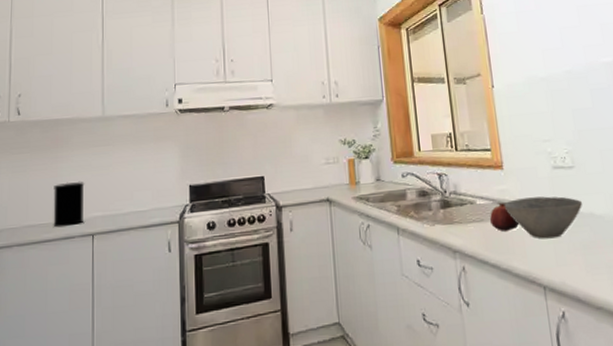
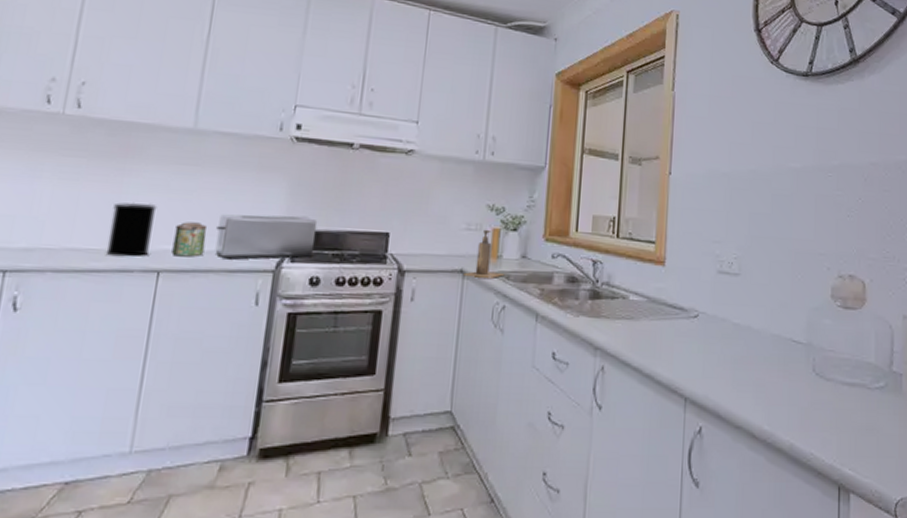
canister: none [100,191,124,221] -> present [171,222,207,257]
toaster: none [131,173,207,218] -> present [215,214,318,260]
soap dispenser: none [330,161,365,204] -> present [463,229,505,280]
fruit: present [489,202,519,232] -> none [640,300,671,334]
bowl: present [504,196,583,239] -> none [658,300,742,348]

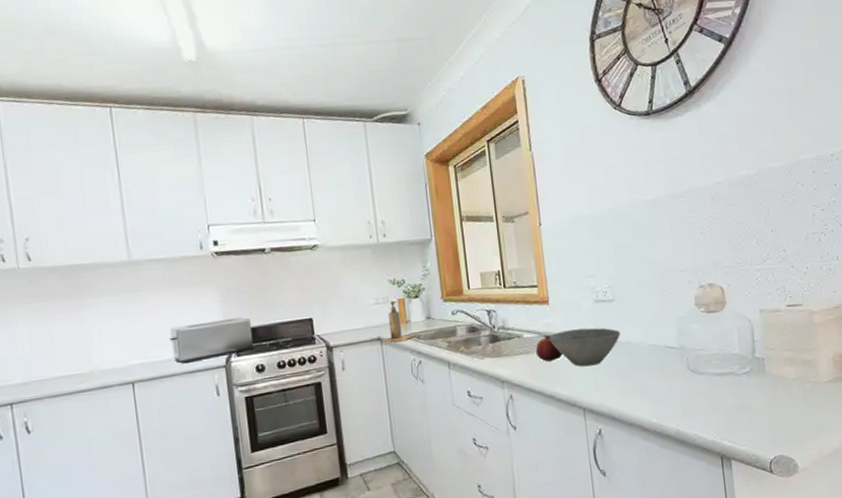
canister: present [106,202,157,257] -> none [82,329,120,378]
canister: present [171,222,207,257] -> none [136,337,165,369]
fruit: none [640,300,671,334] -> present [535,335,562,362]
bowl: none [658,300,742,348] -> present [549,328,621,367]

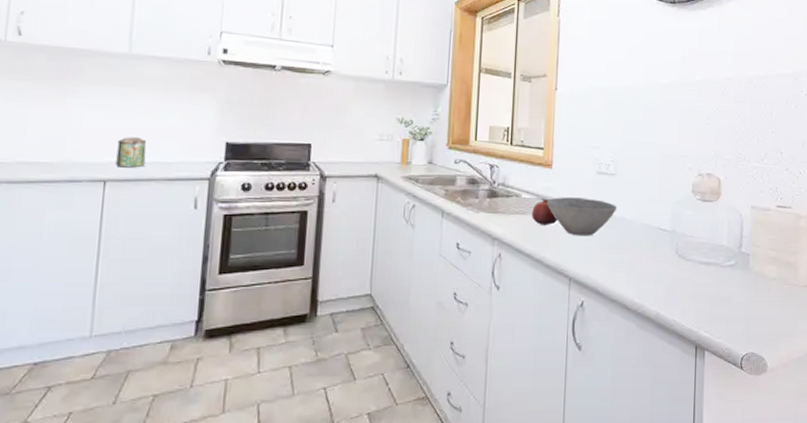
canister: none [136,337,165,369] -> present [116,137,147,168]
toaster: present [170,316,254,364] -> none [155,129,247,170]
soap dispenser: present [381,300,416,343] -> none [378,139,414,183]

